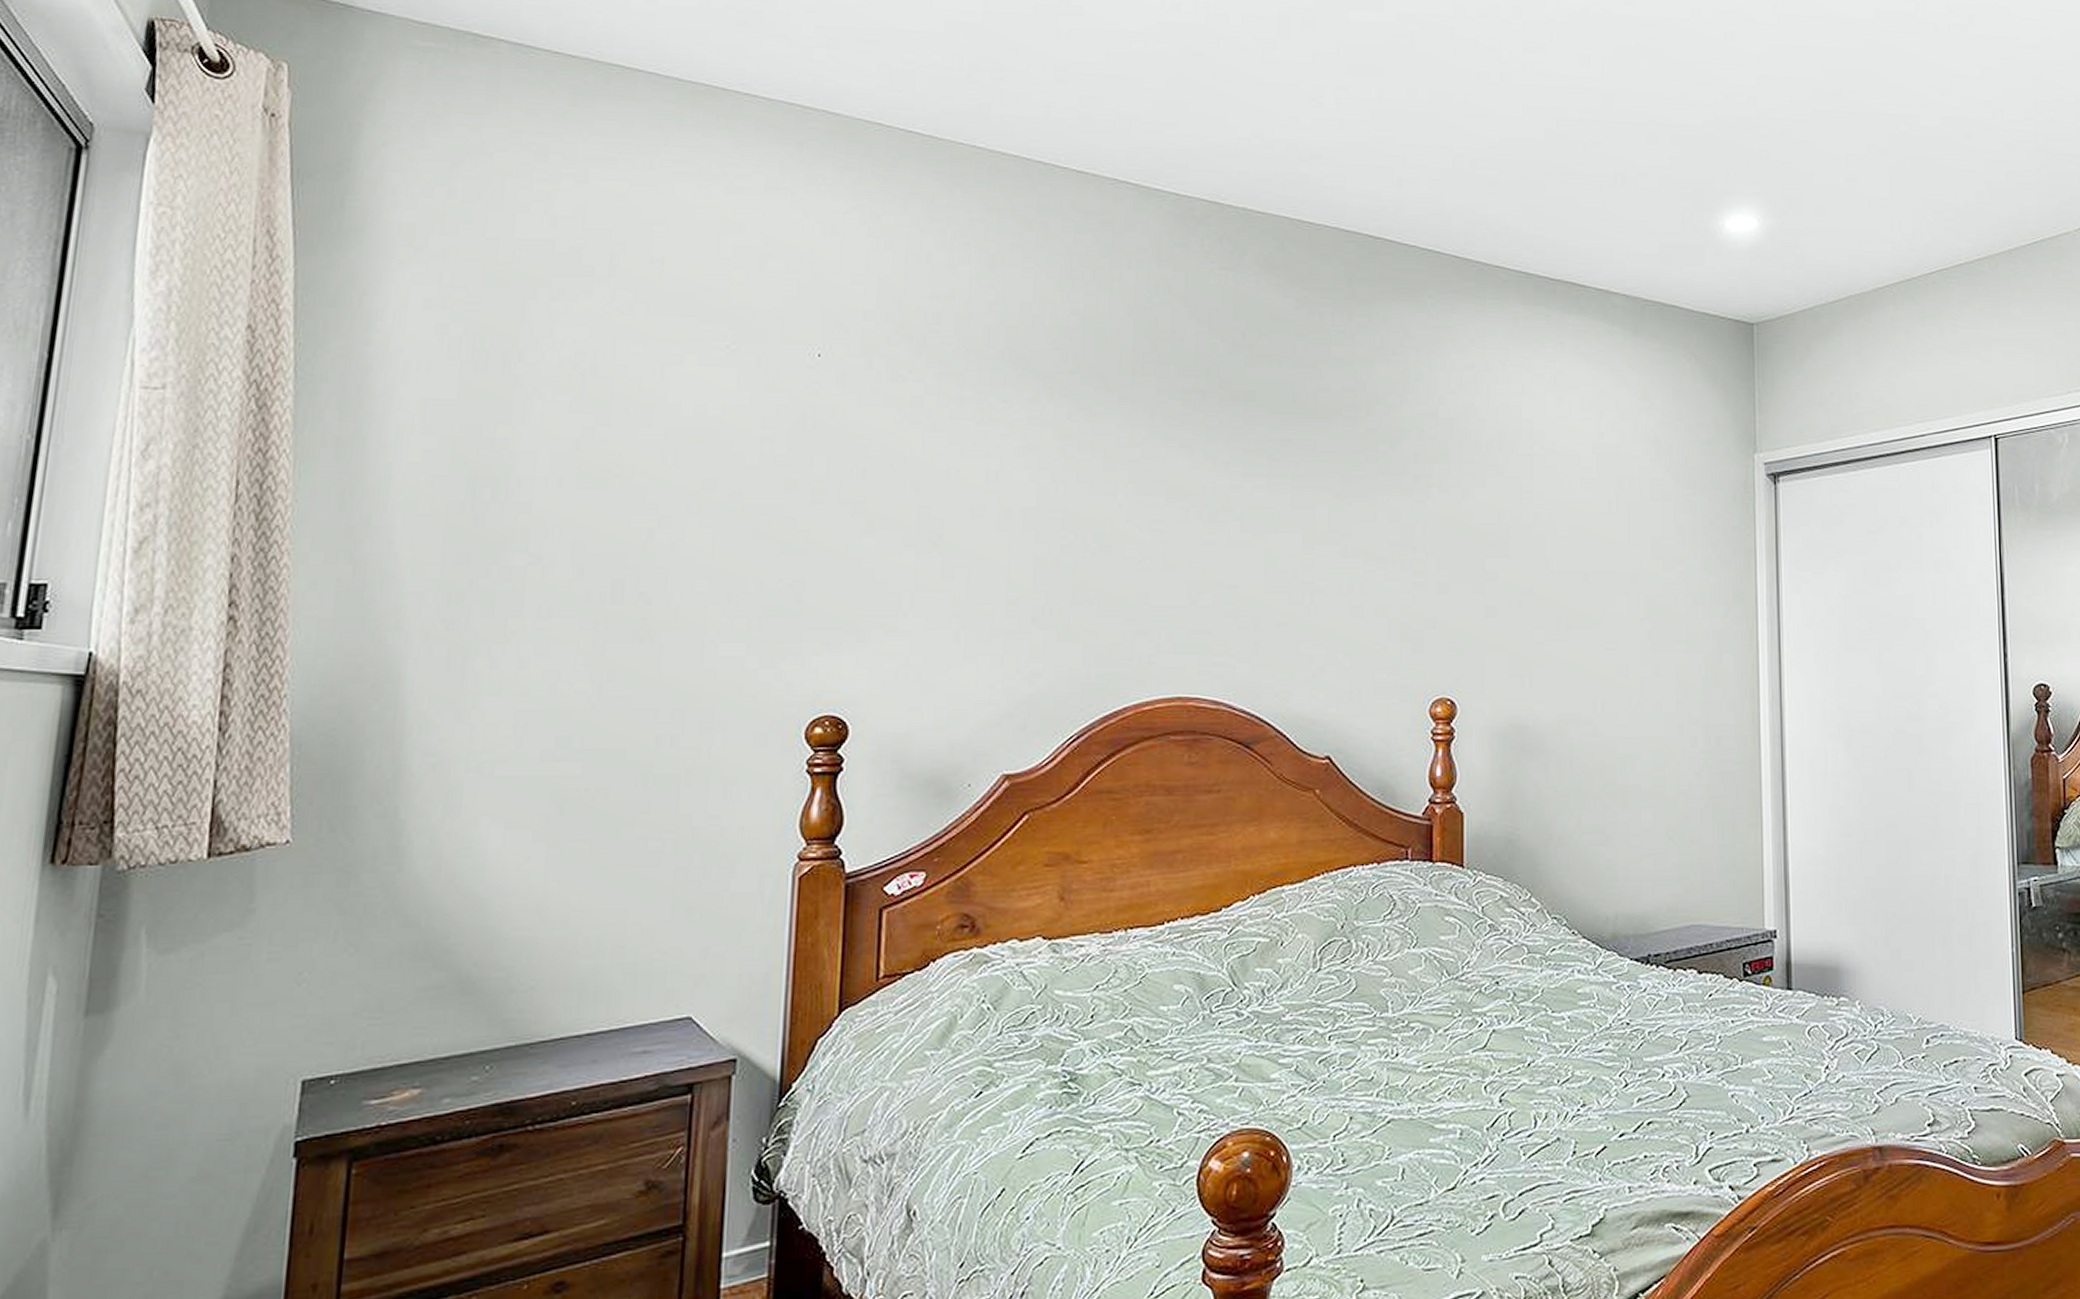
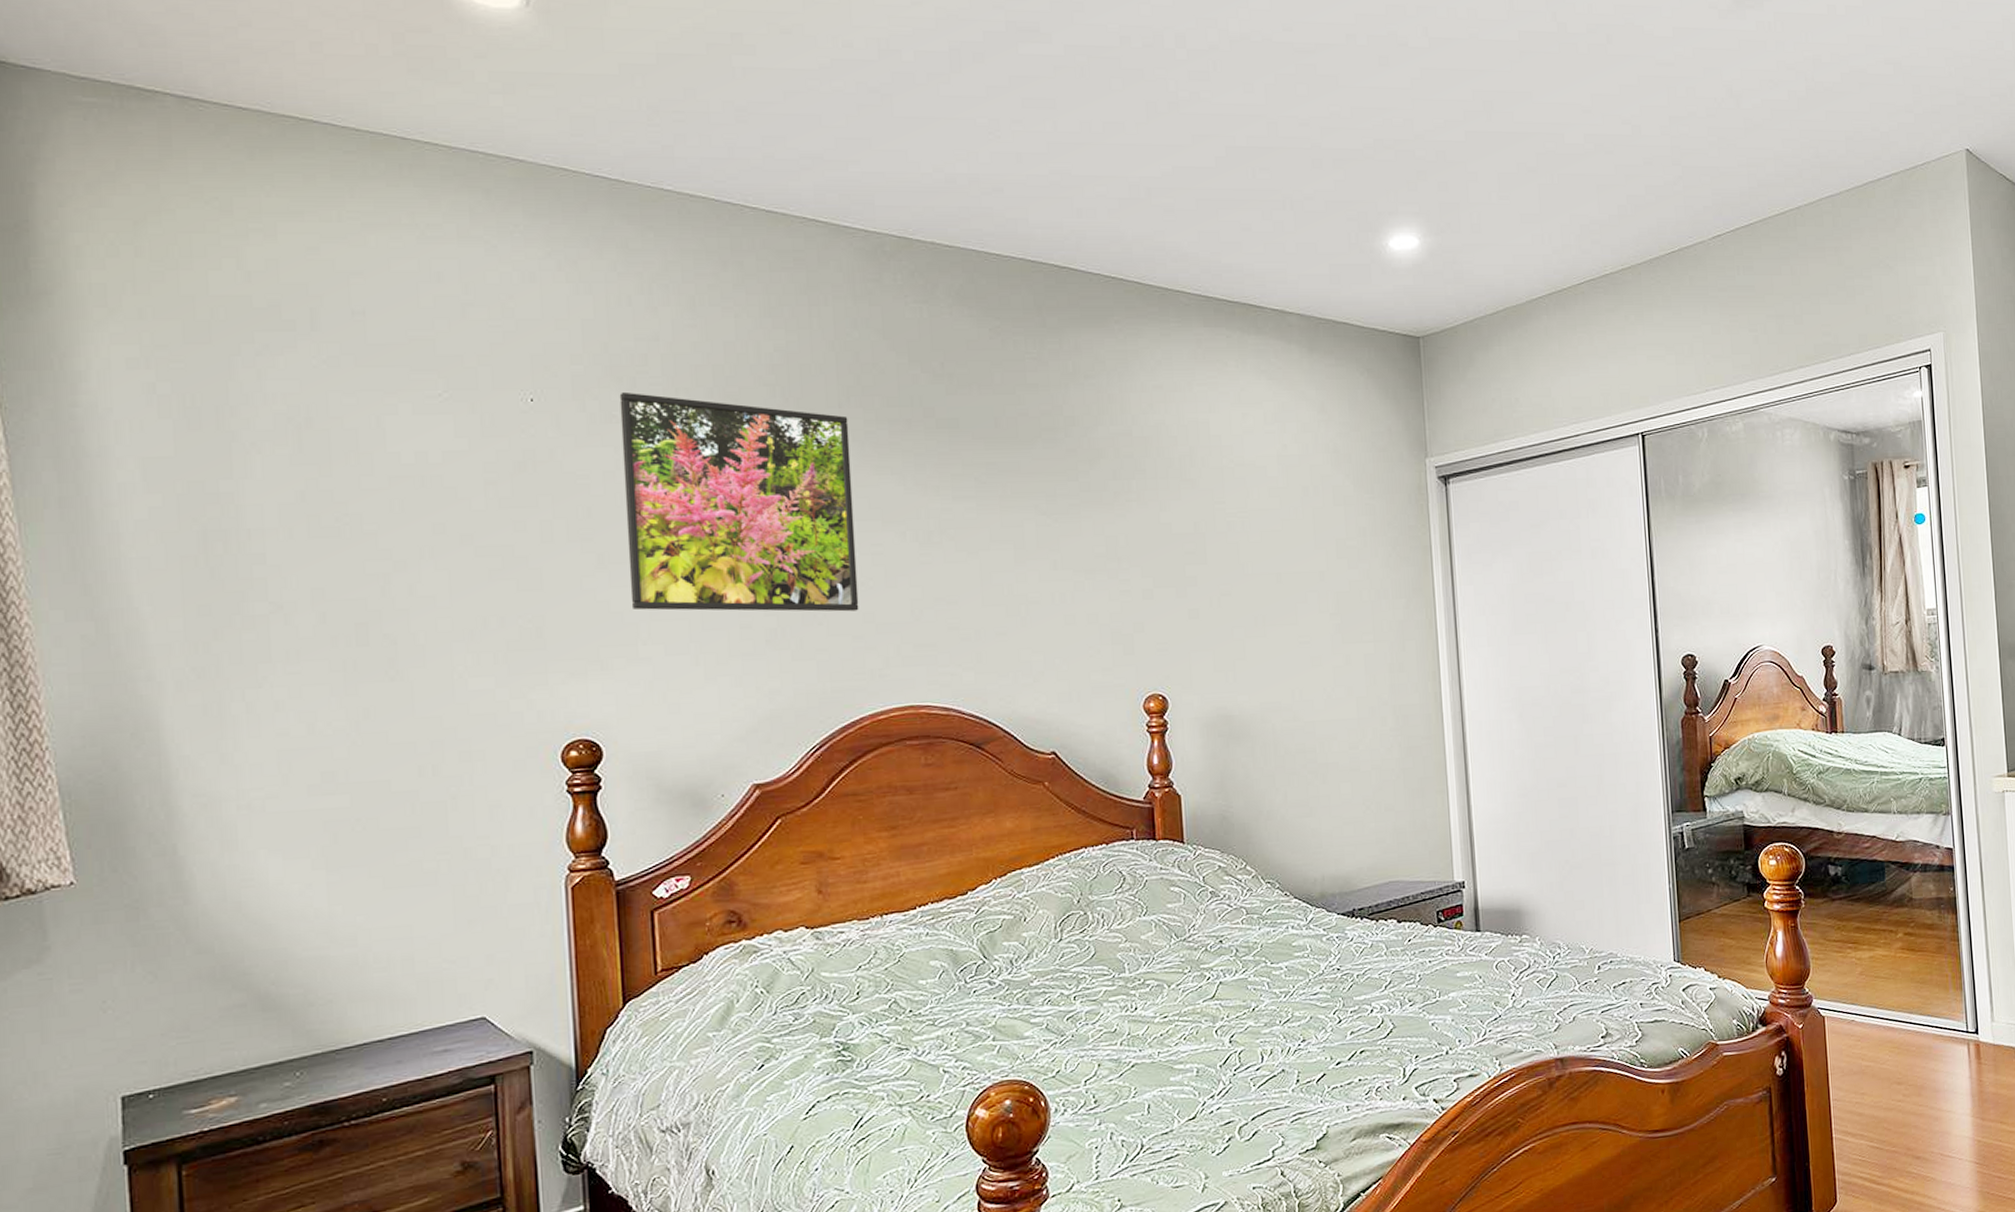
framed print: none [896,350,1141,592] -> present [619,391,859,612]

